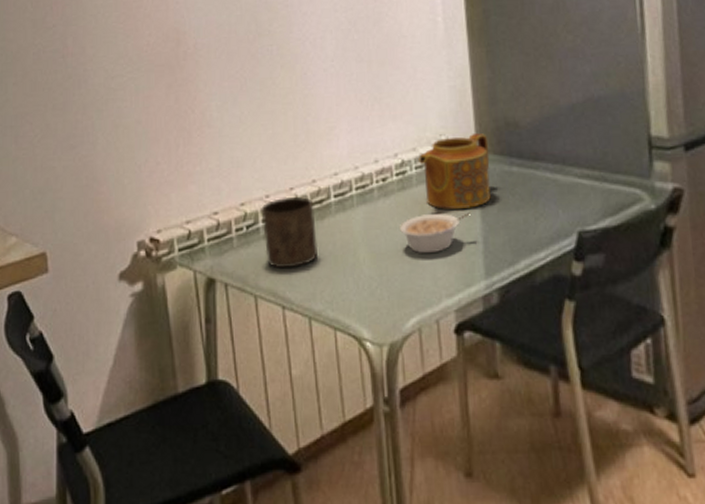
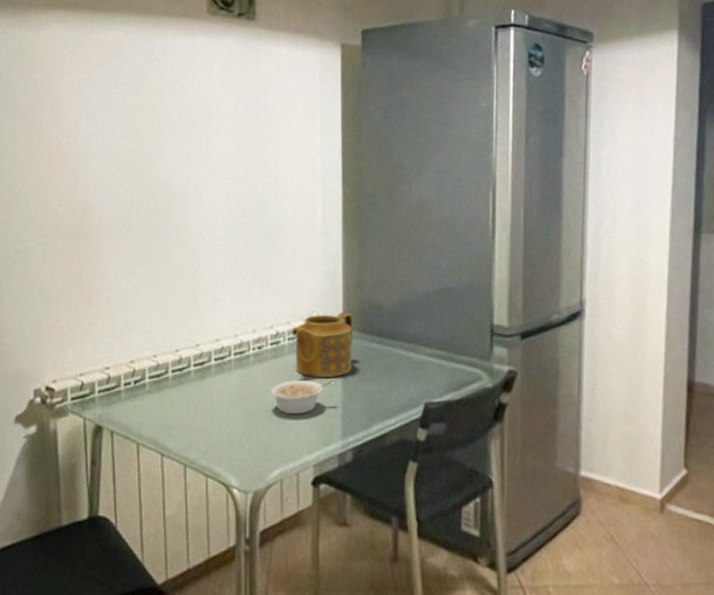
cup: present [261,196,318,269] -> none [148,357,197,421]

